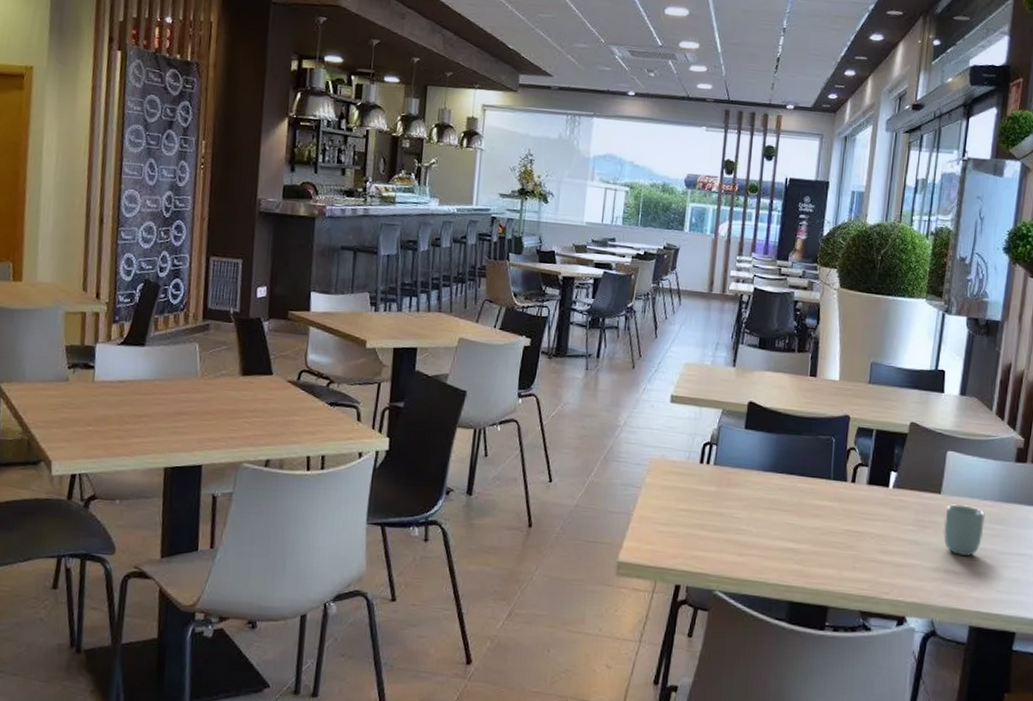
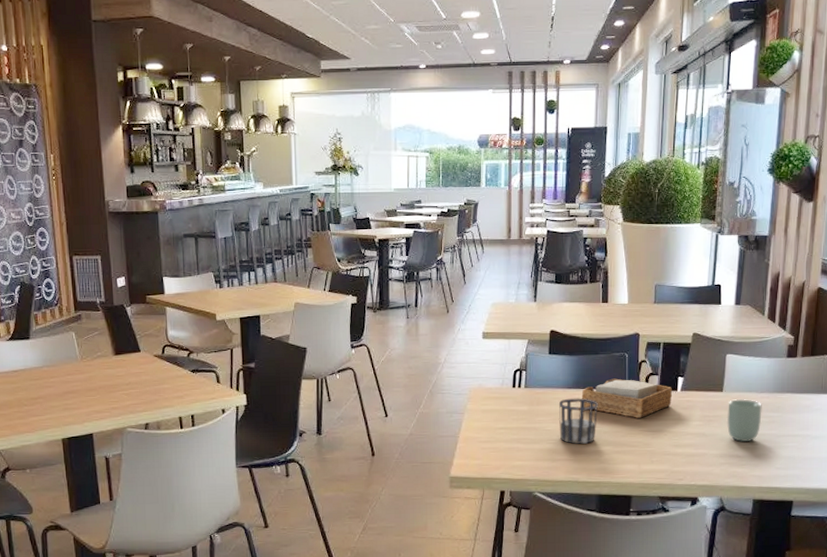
cup: none [749,482,798,539] -> present [559,398,599,444]
napkin holder: none [778,465,883,515] -> present [581,378,672,418]

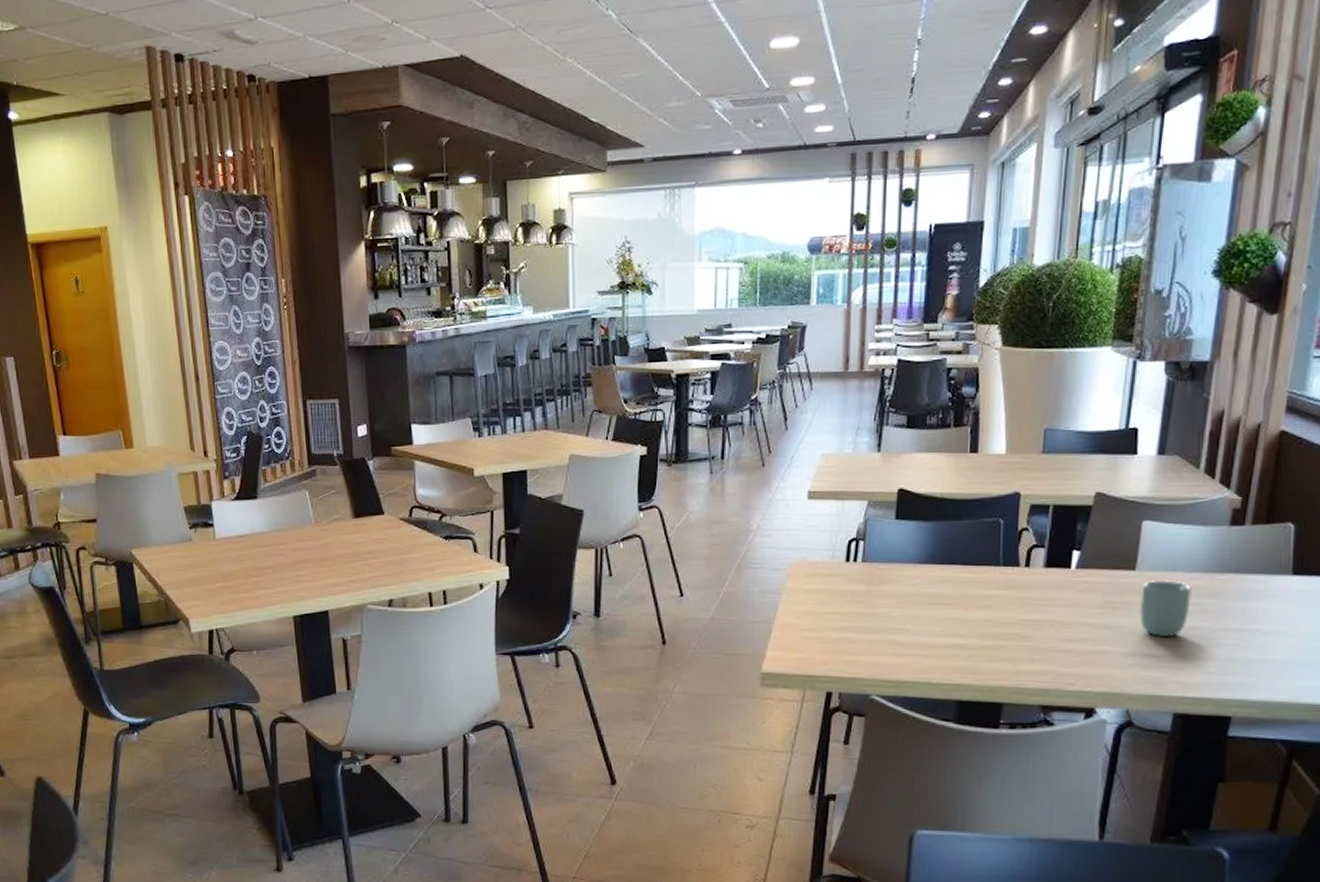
cup: present [559,398,599,444] -> none [907,576,961,635]
napkin holder: present [581,378,672,418] -> none [938,551,1063,603]

